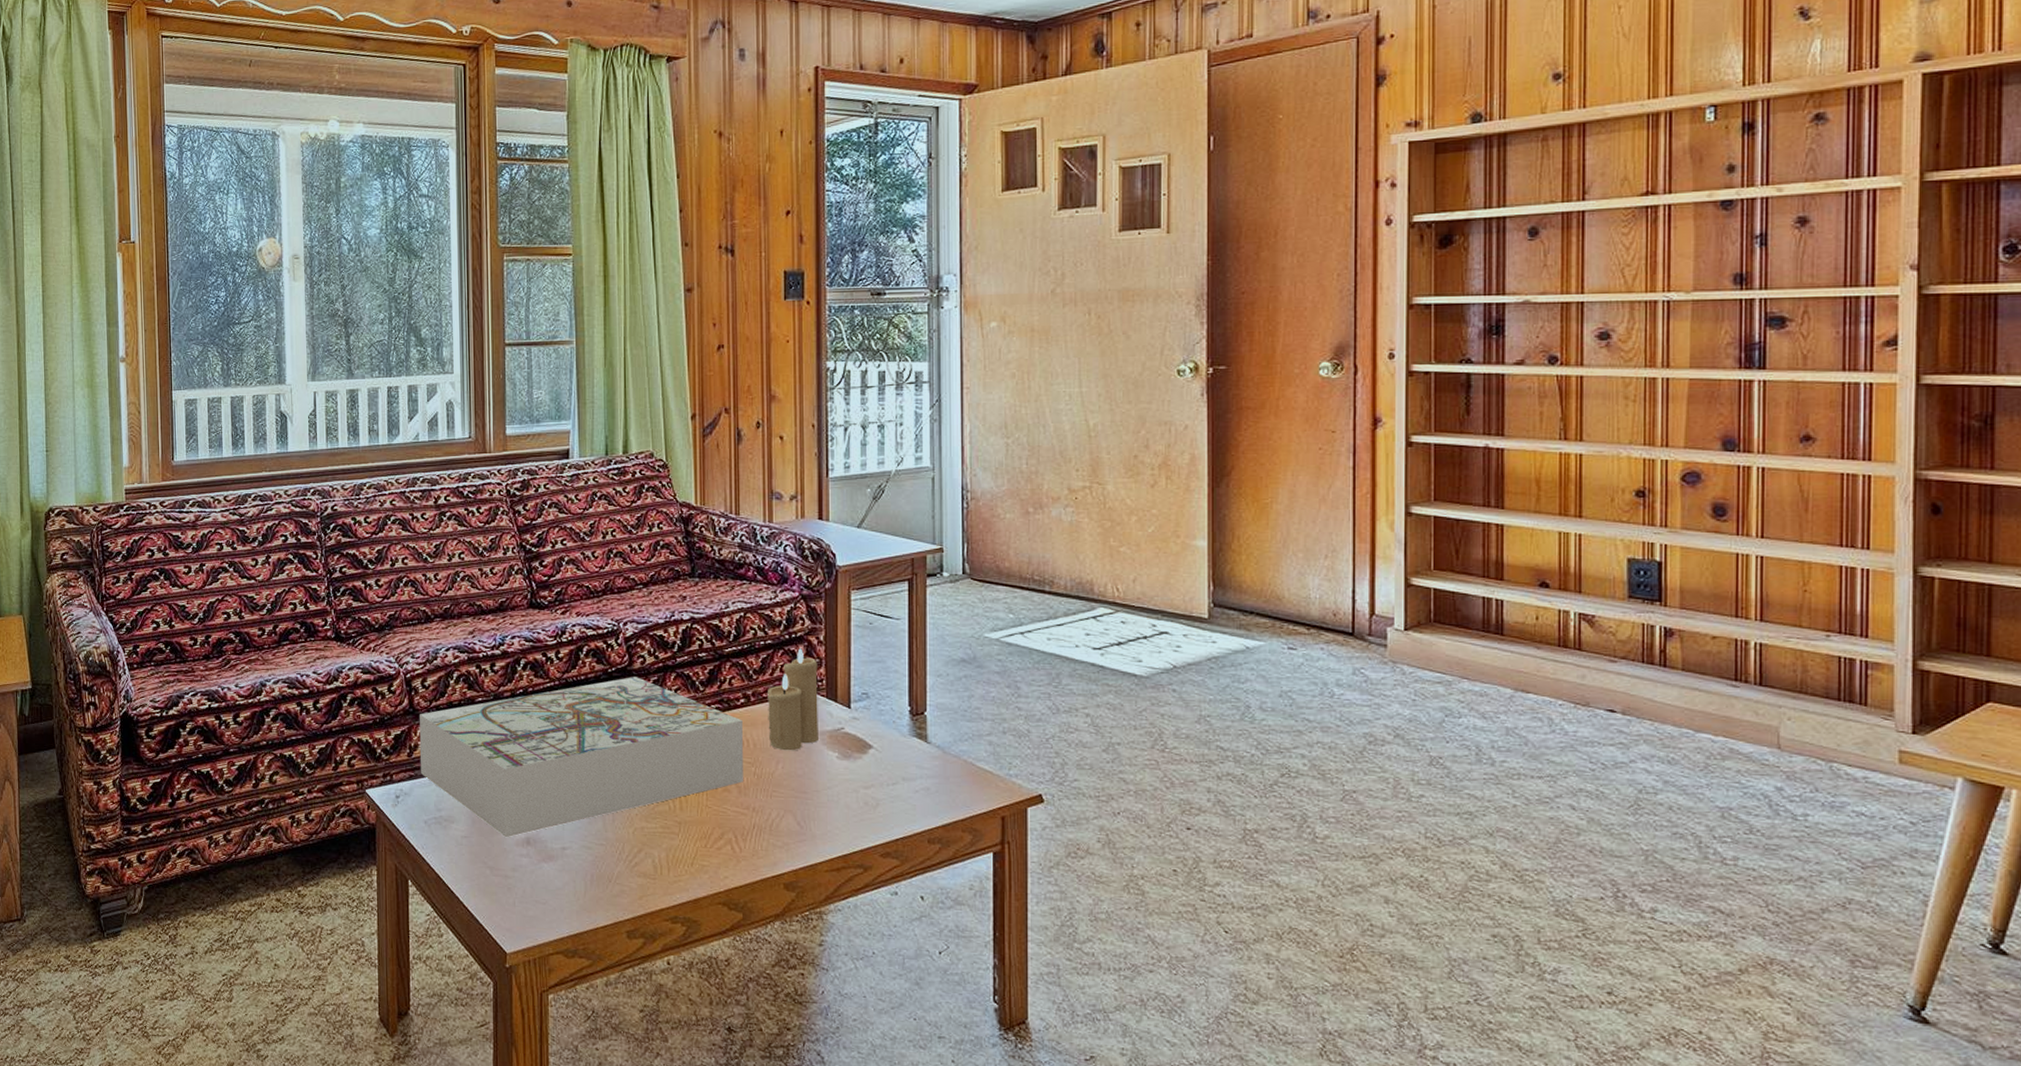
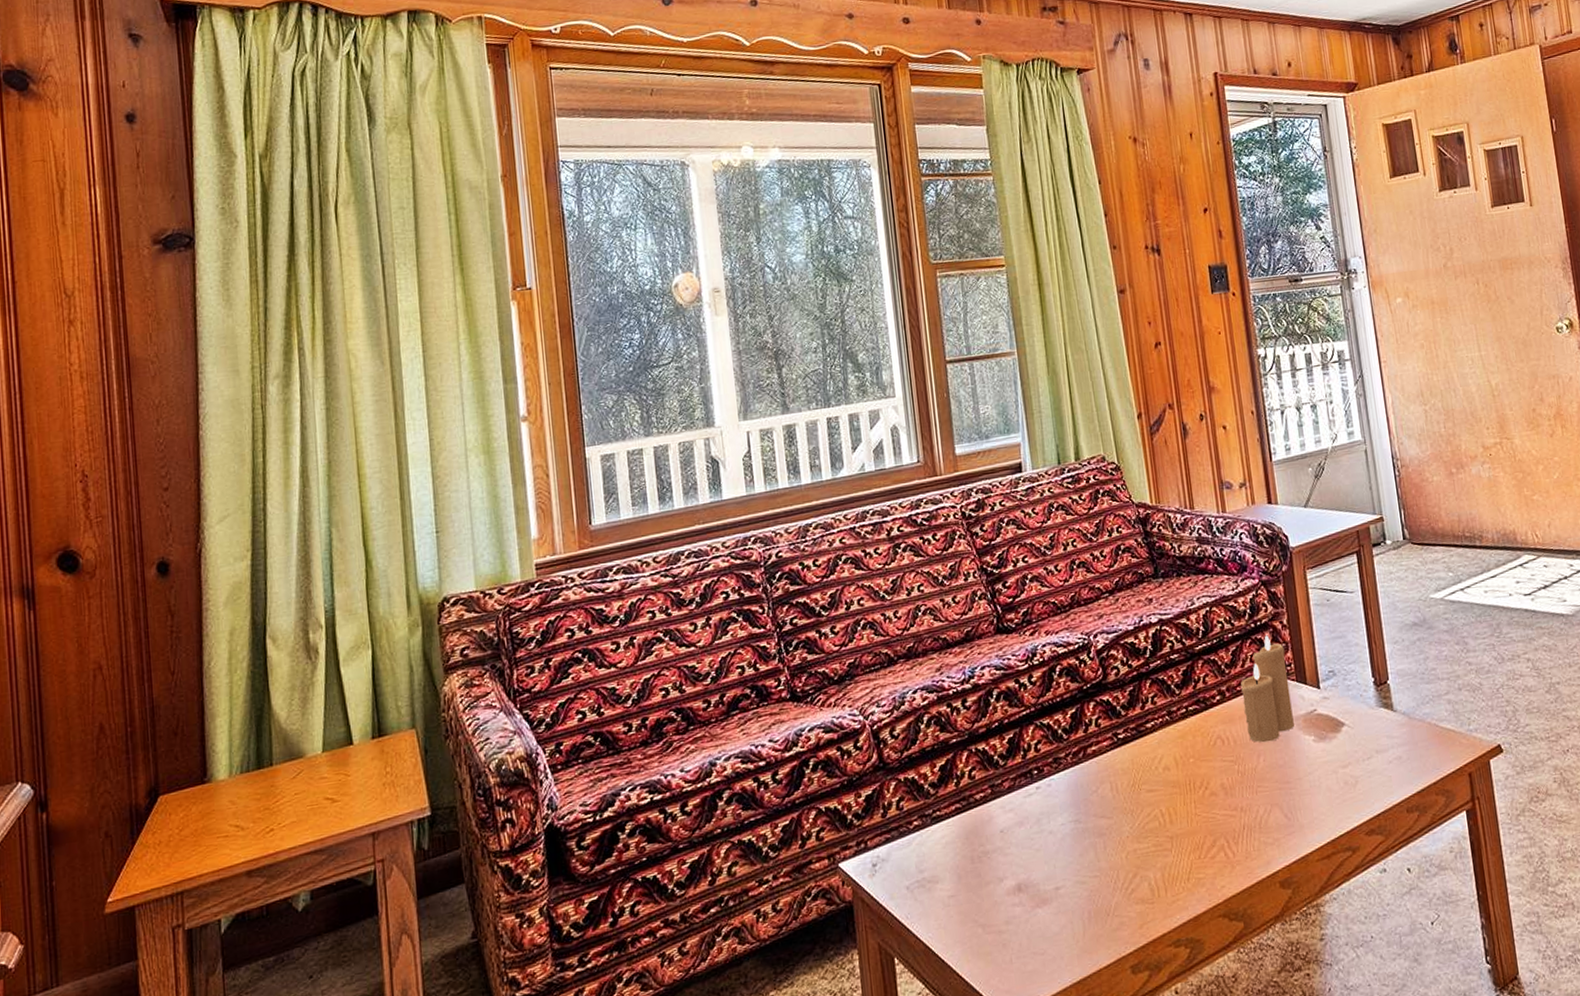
board game: present [420,677,743,838] -> none [891,690,1228,889]

